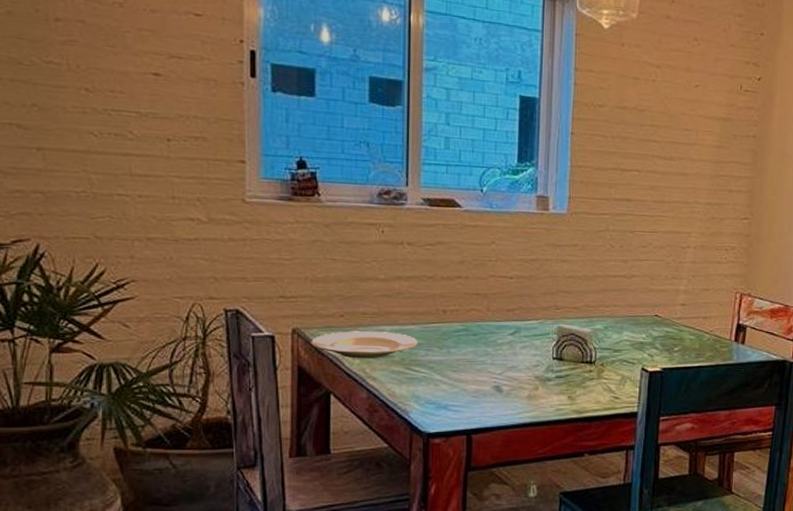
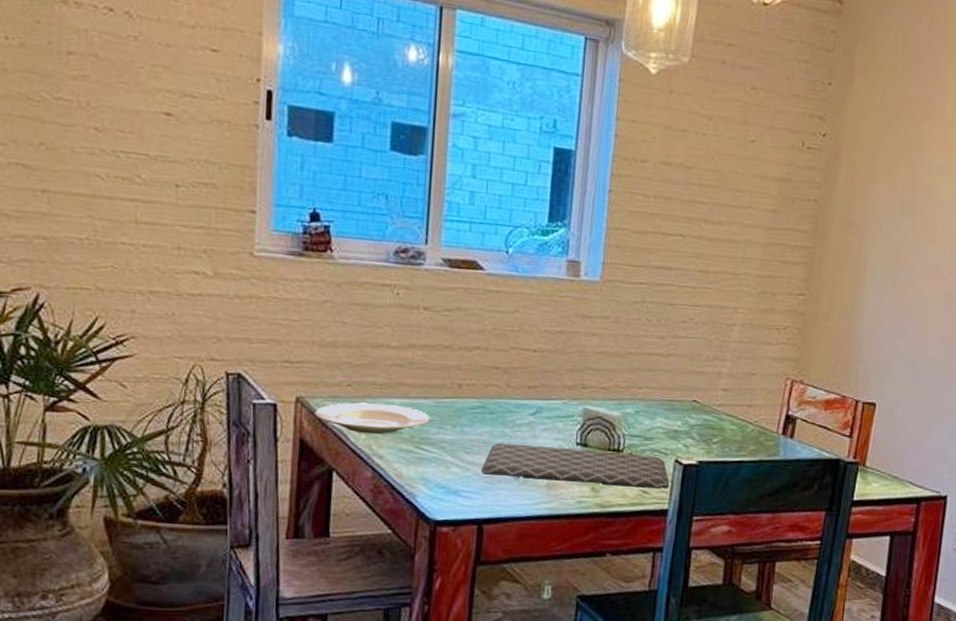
placemat: none [468,360,637,394] -> present [481,442,669,489]

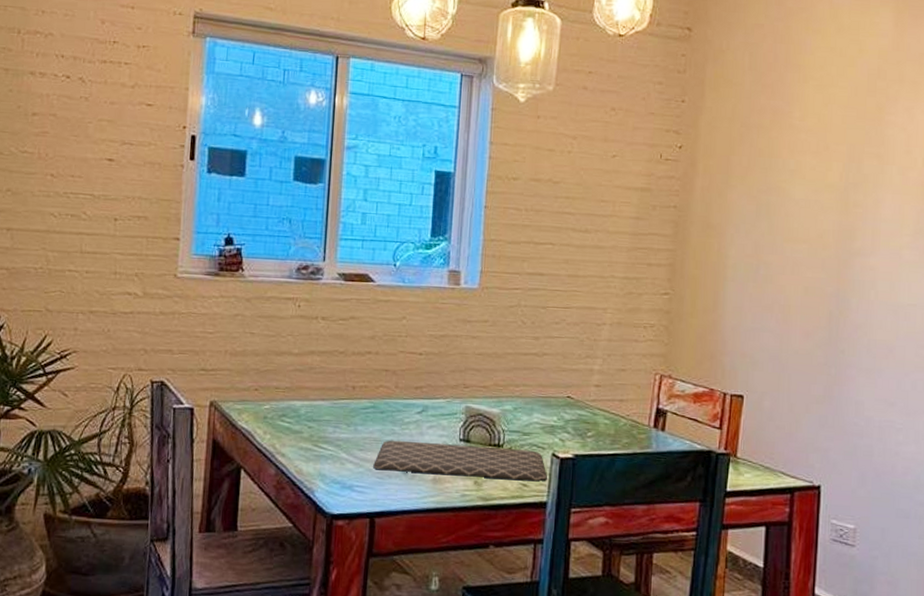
plate: present [315,402,430,435] -> none [226,405,327,435]

